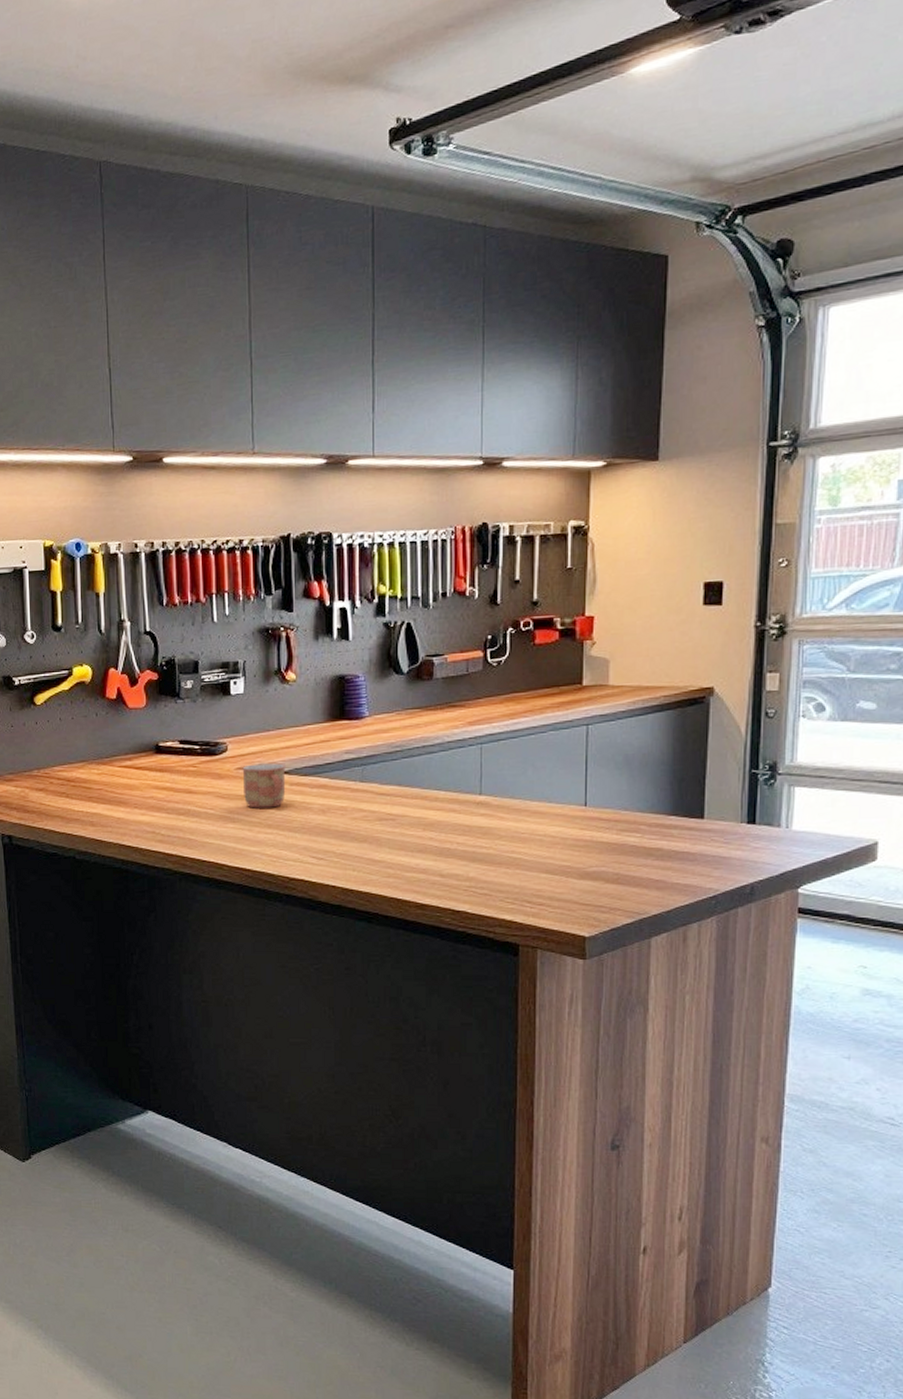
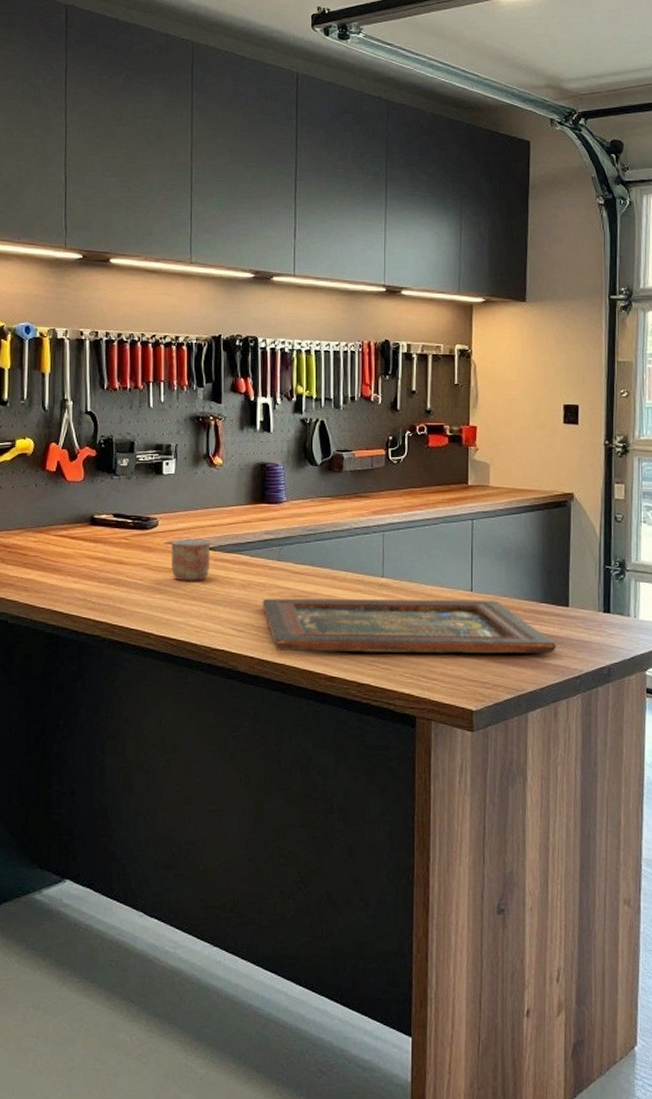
religious icon: none [343,815,688,878] -> present [262,598,556,654]

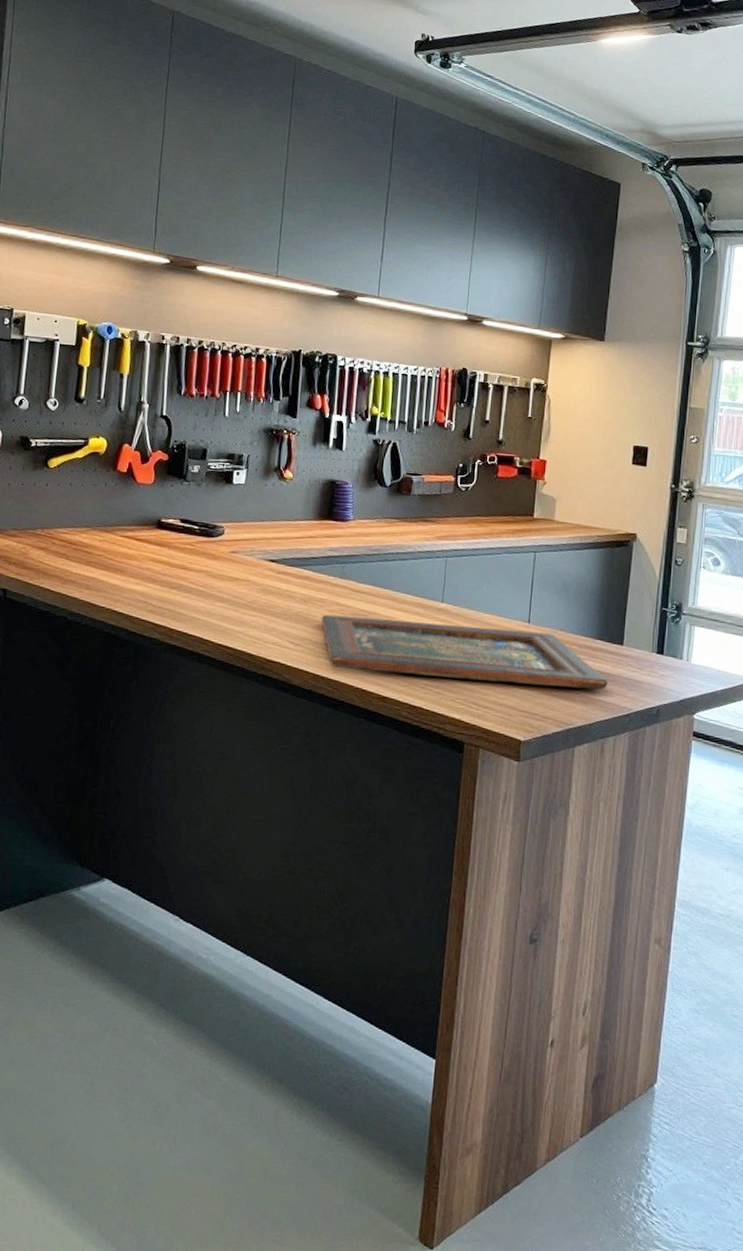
mug: present [171,539,211,581] -> none [234,549,275,592]

